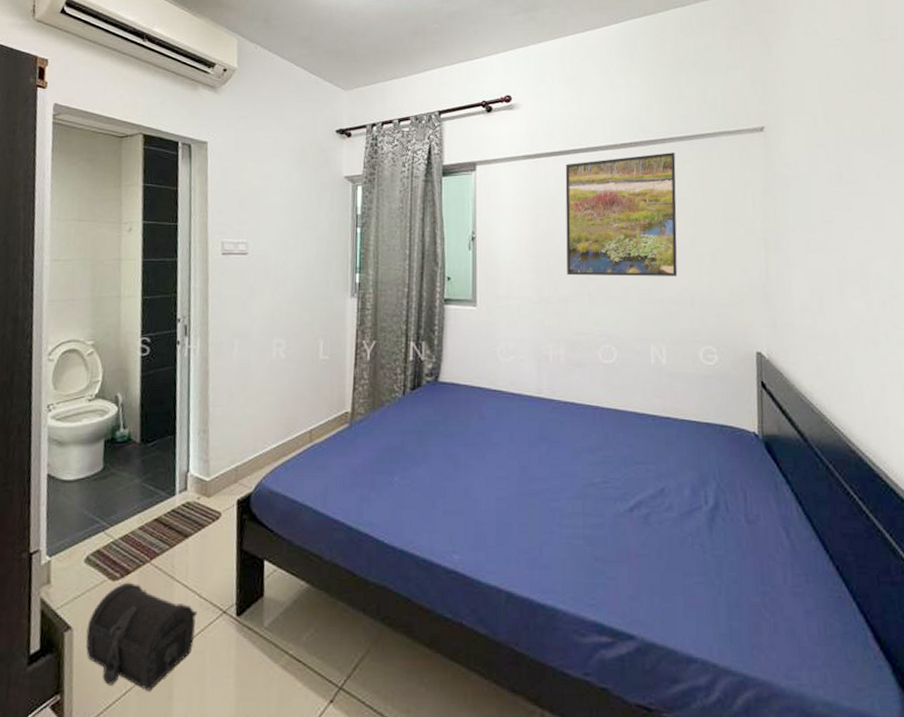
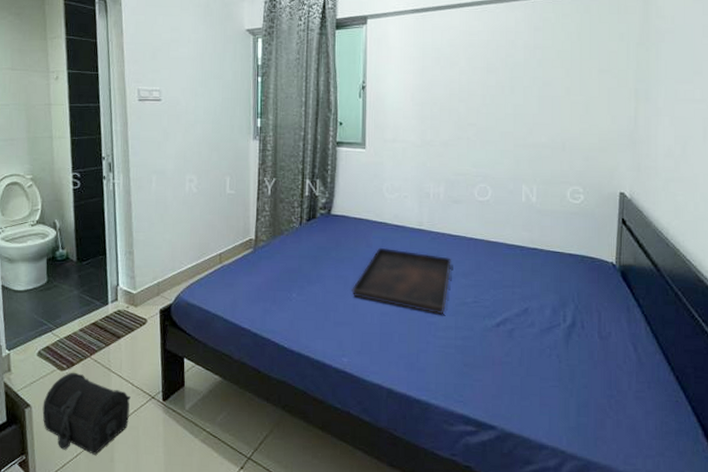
serving tray: none [463,419,577,499] -> present [352,247,452,315]
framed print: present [565,152,678,276] -> none [449,6,556,123]

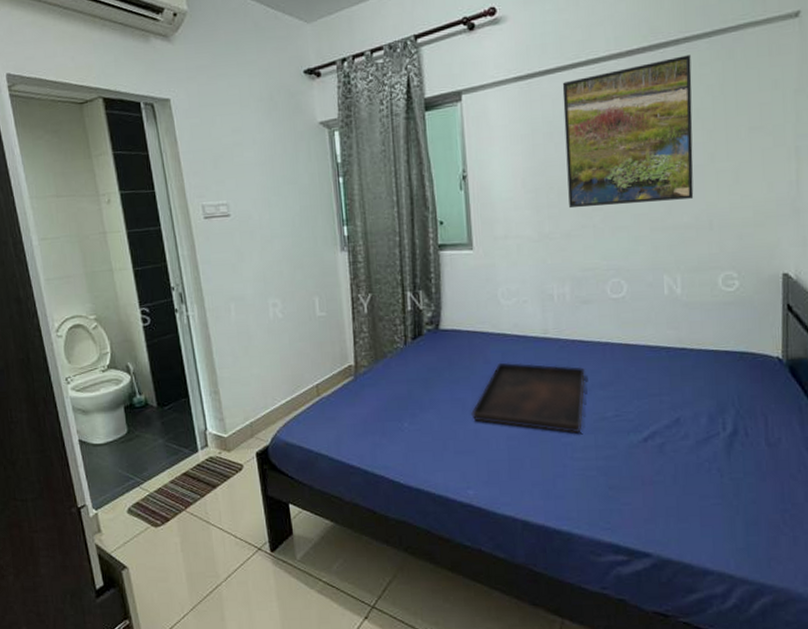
treasure chest: present [42,372,131,455] -> none [140,527,236,614]
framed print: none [449,6,556,123] -> present [562,55,694,209]

